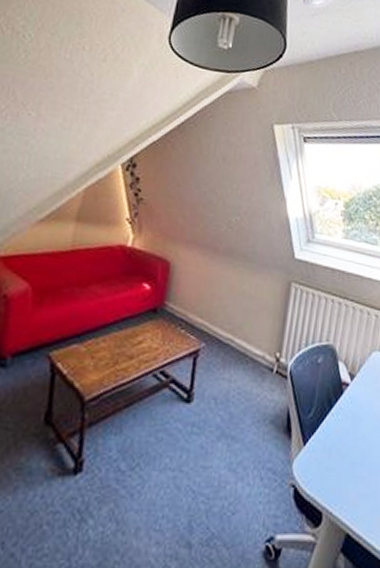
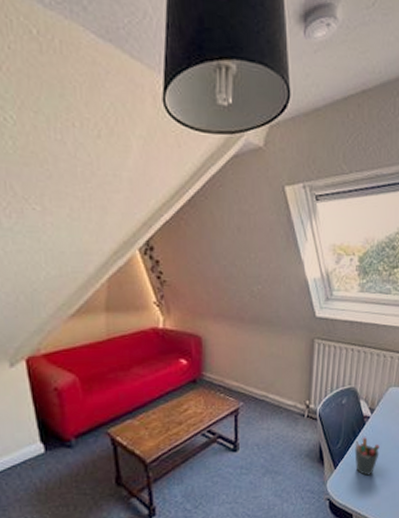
pen holder: none [329,409,360,461] -> present [354,437,380,476]

